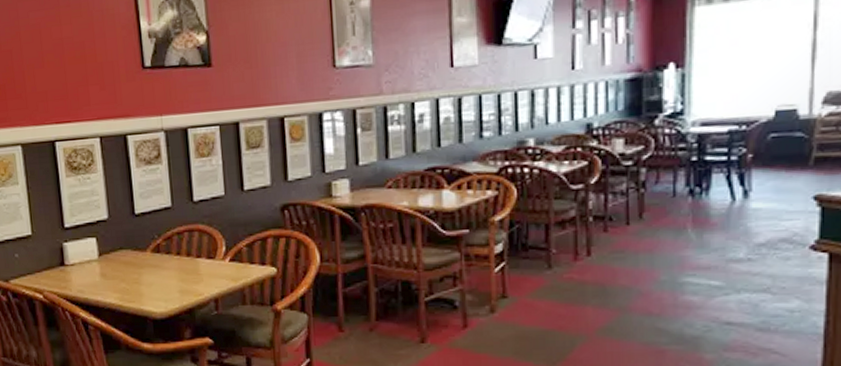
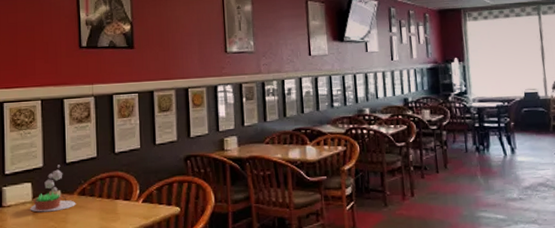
succulent plant: none [97,216,150,272] -> present [30,165,76,212]

